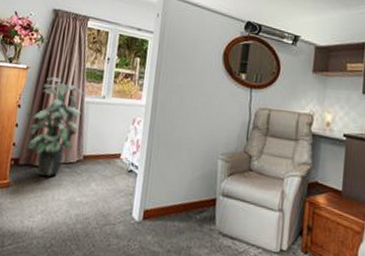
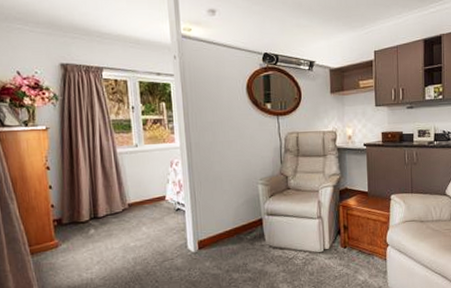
indoor plant: present [26,77,84,177] -> none [57,134,118,230]

